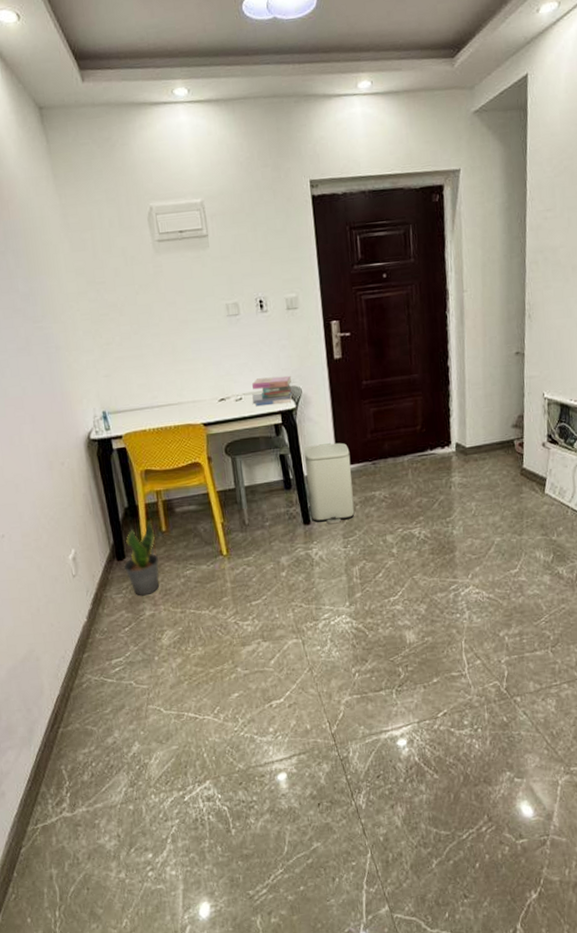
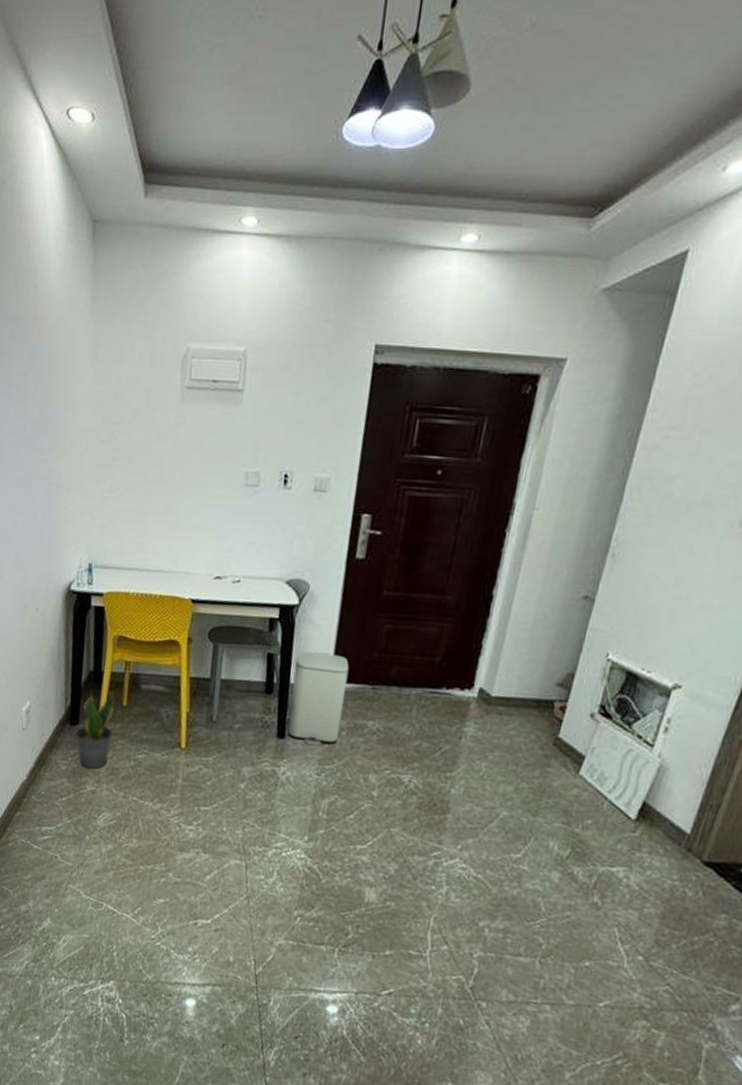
books: present [251,375,293,407] -> none [251,562,301,598]

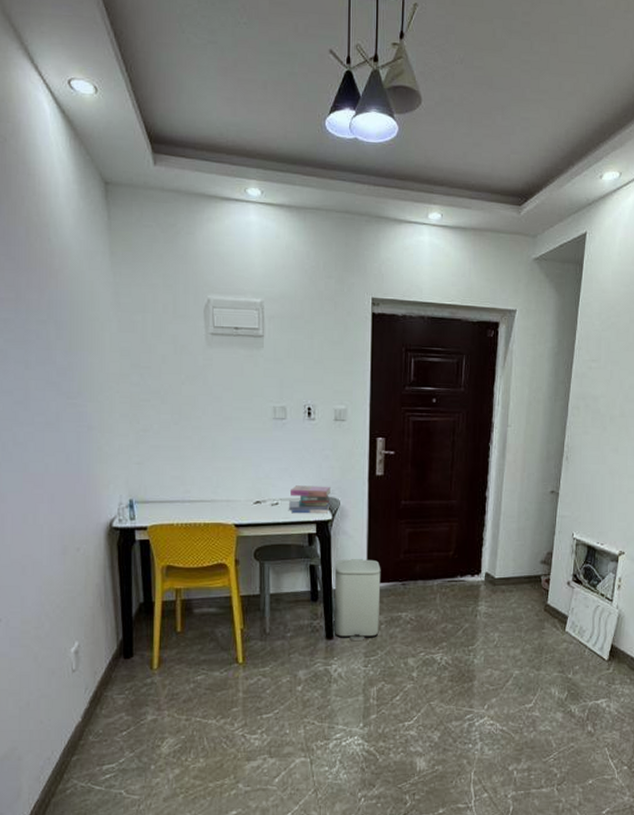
potted plant: present [75,692,115,770] -> none [131,620,170,699]
books: none [251,562,301,598] -> present [288,485,330,514]

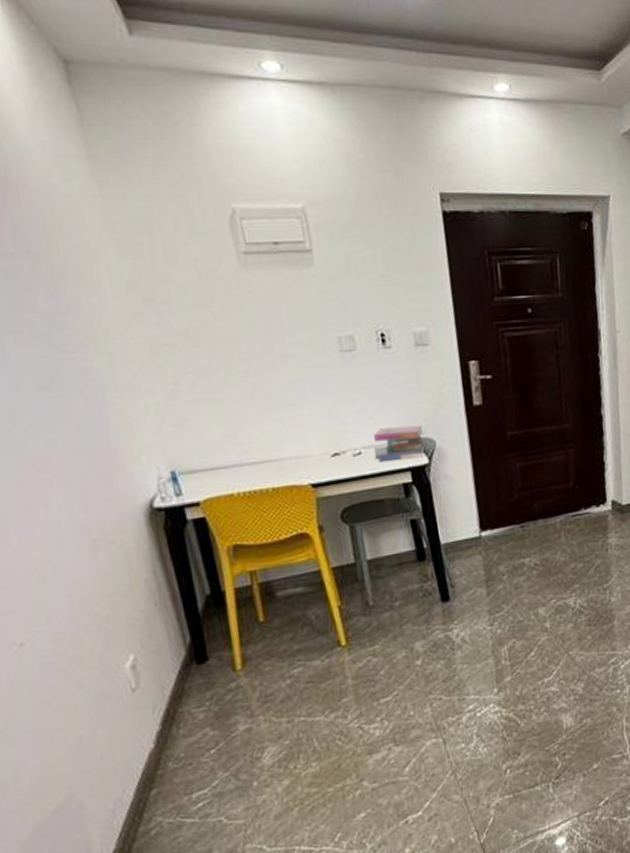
pedal bin: present [335,559,381,640] -> none [440,503,502,599]

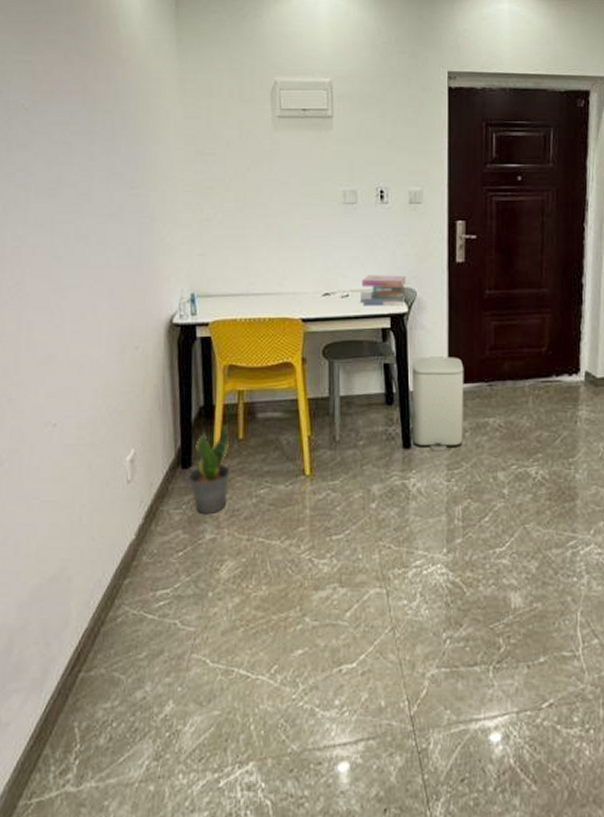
potted plant: none [207,611,257,707] -> present [189,426,231,515]
pedal bin: none [440,503,502,599] -> present [413,356,464,450]

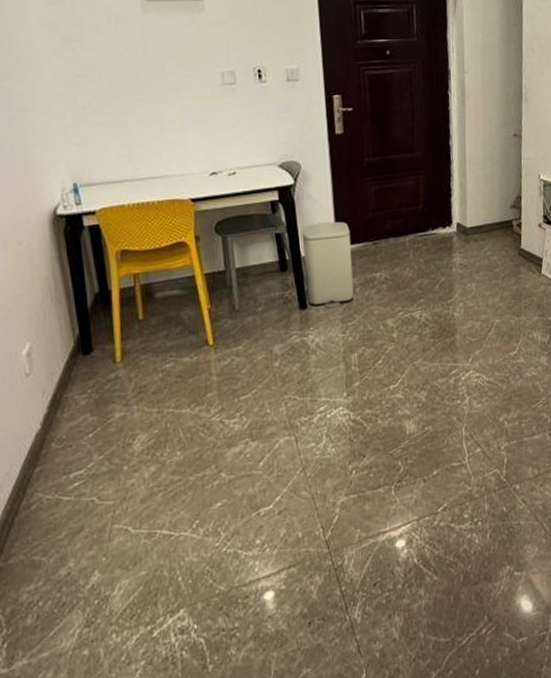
potted plant: present [189,426,231,515] -> none [91,309,134,396]
books: present [359,275,406,306] -> none [246,150,291,182]

